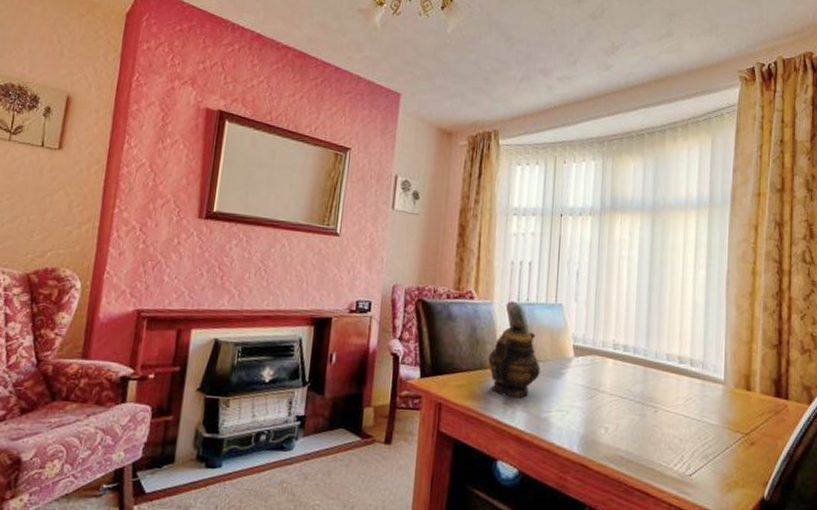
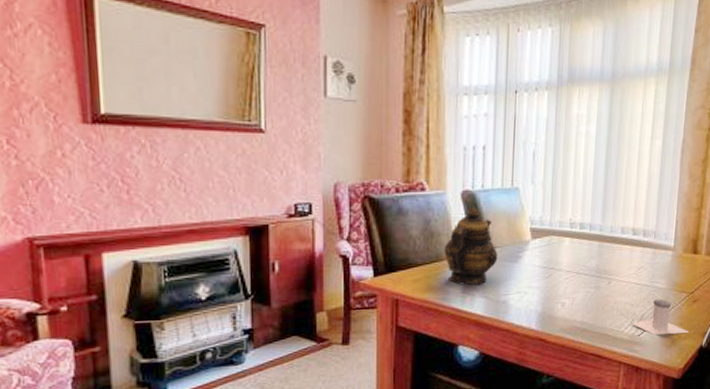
salt shaker: none [681,436,747,481] -> present [632,299,689,335]

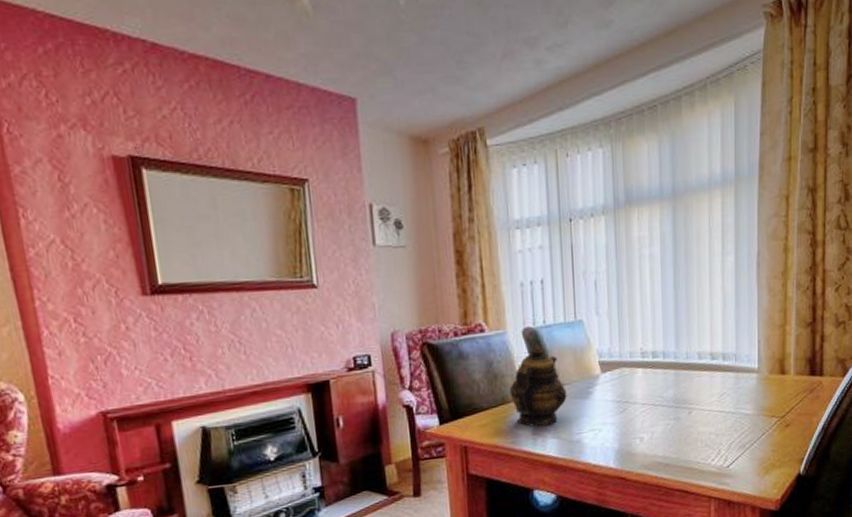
salt shaker: present [632,299,689,335] -> none [719,425,783,465]

